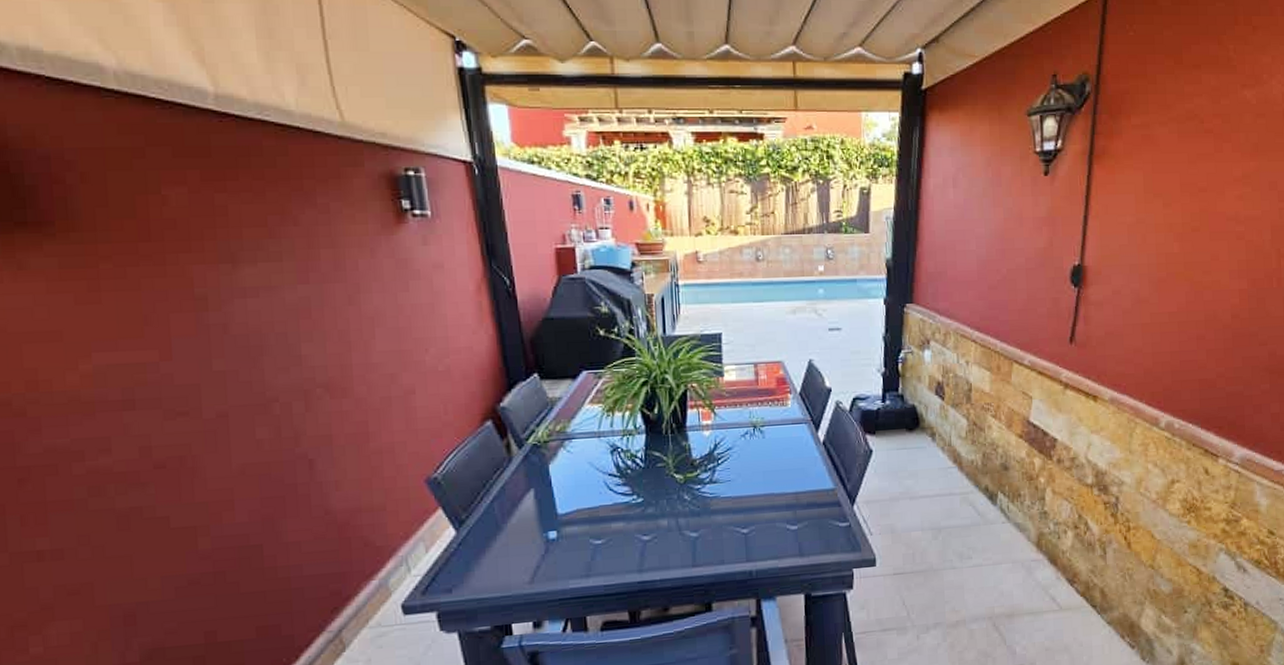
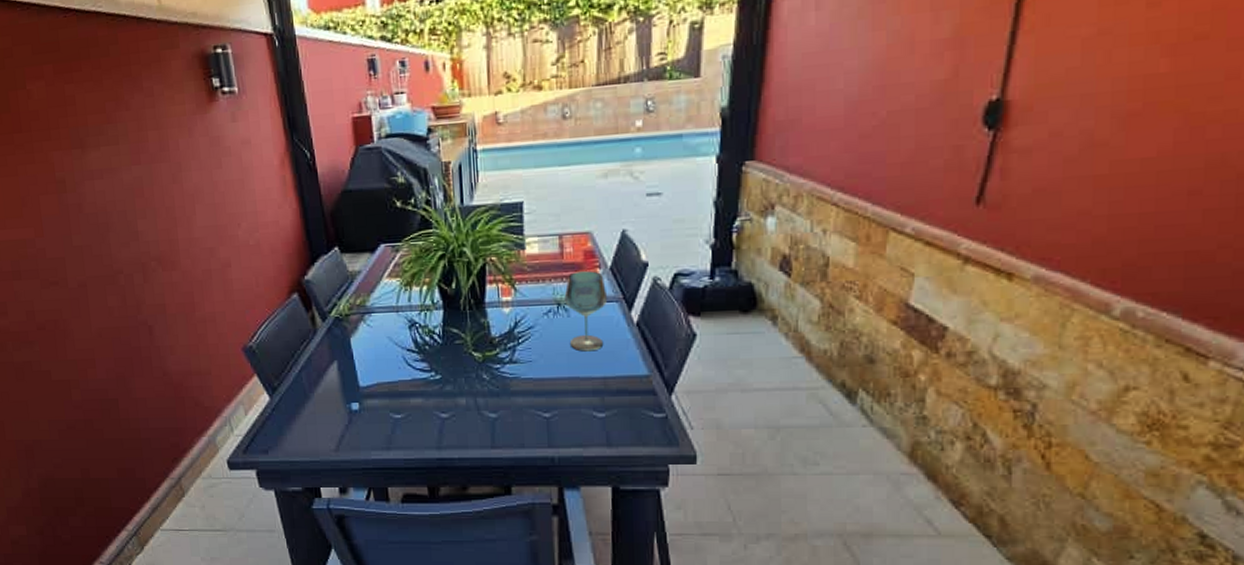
wine glass: none [759,396,798,470] -> present [564,271,608,352]

